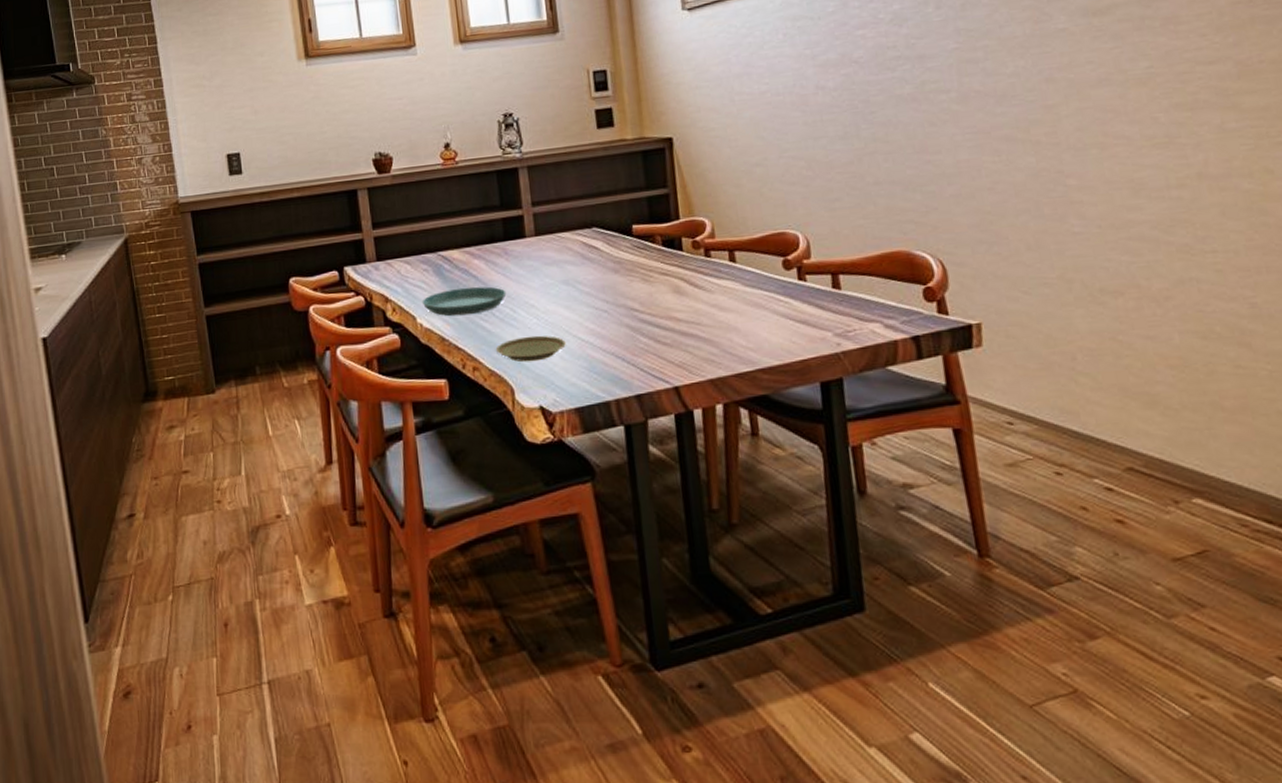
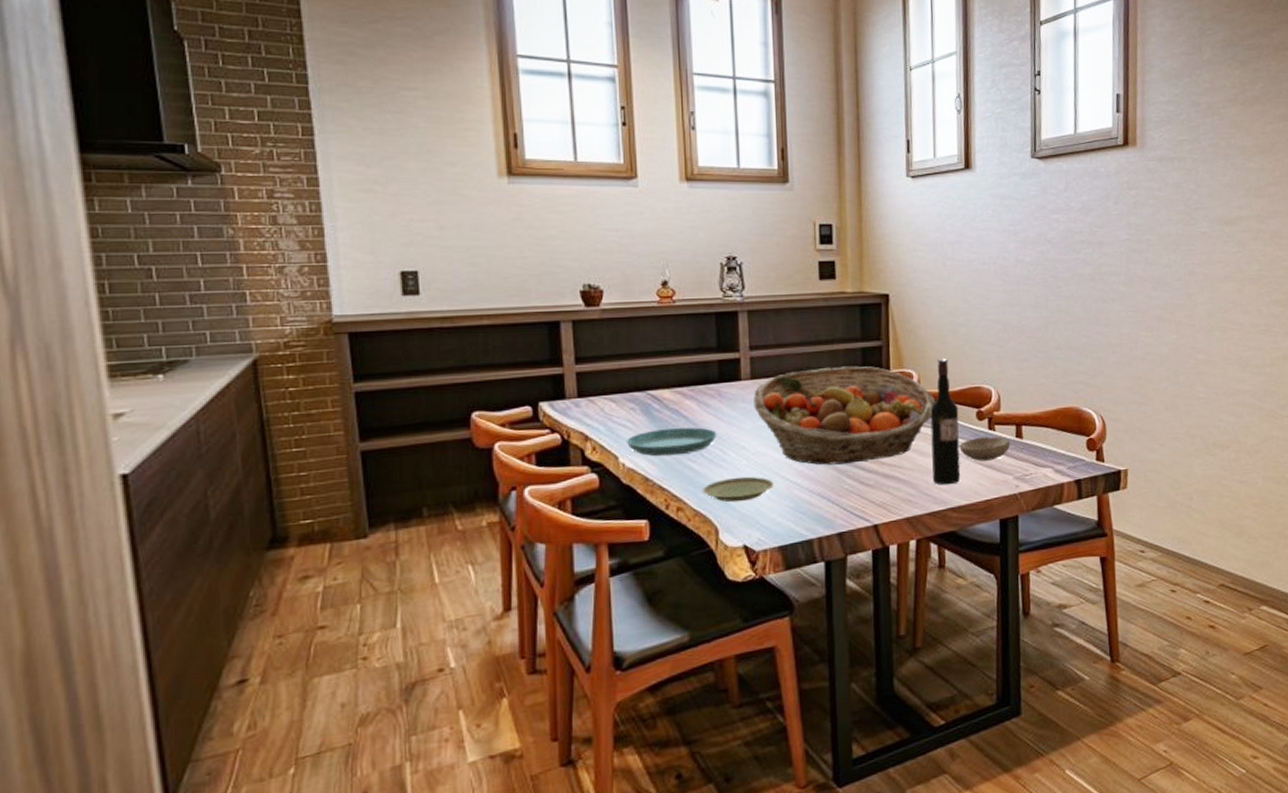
fruit basket: none [539,216,734,323] -> present [753,366,936,465]
wine bottle: none [727,202,770,344] -> present [930,358,961,485]
bowl: none [765,287,827,316] -> present [959,436,1011,461]

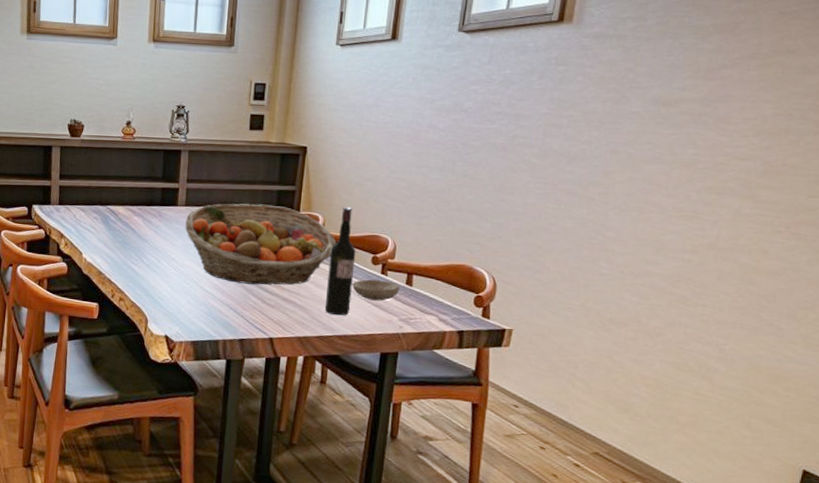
saucer: present [625,427,717,457] -> none [88,236,155,258]
plate: present [702,476,774,503] -> none [139,281,194,302]

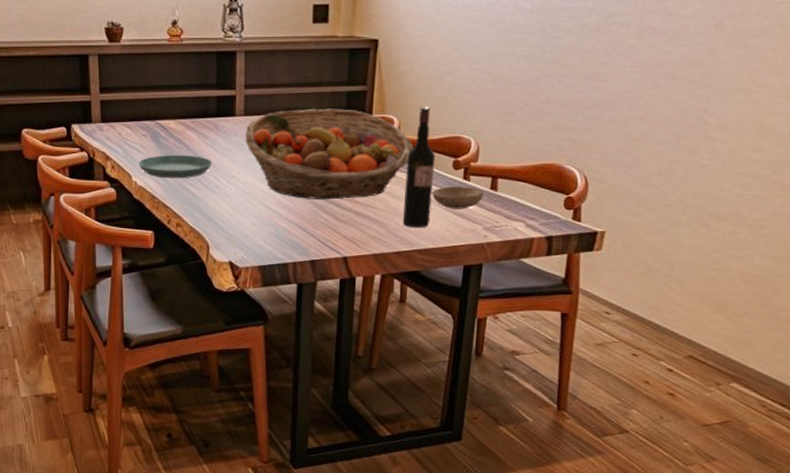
saucer: none [88,236,155,258] -> present [138,154,213,179]

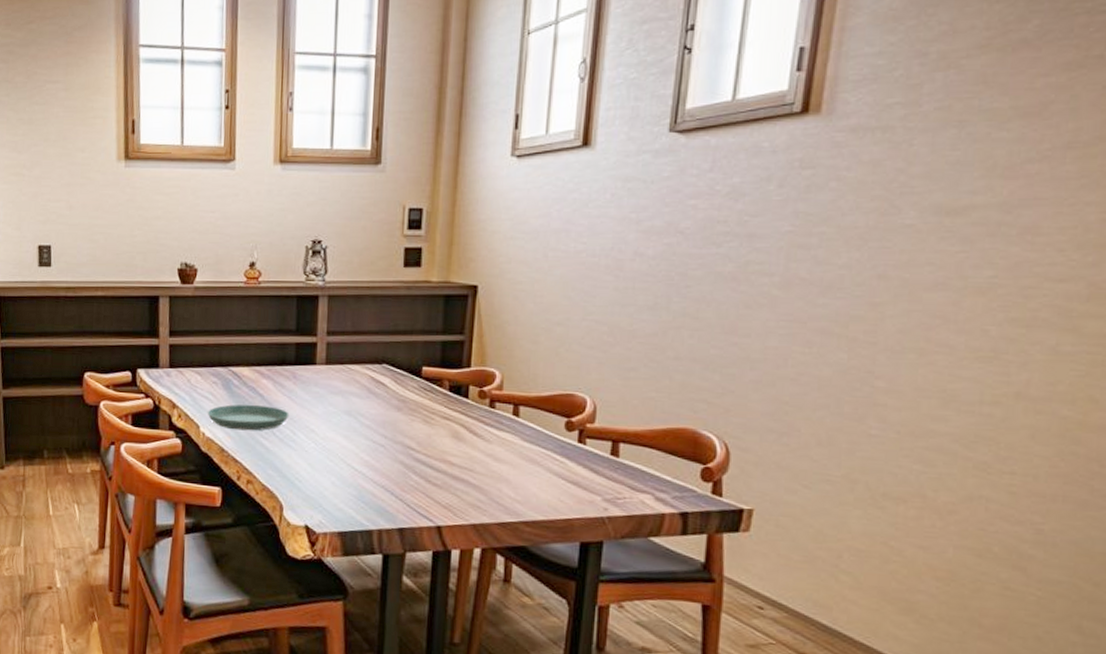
fruit basket: present [245,108,414,200] -> none [326,358,519,460]
wine bottle: present [402,106,436,228] -> none [506,359,545,497]
bowl: present [432,186,484,209] -> none [541,450,603,477]

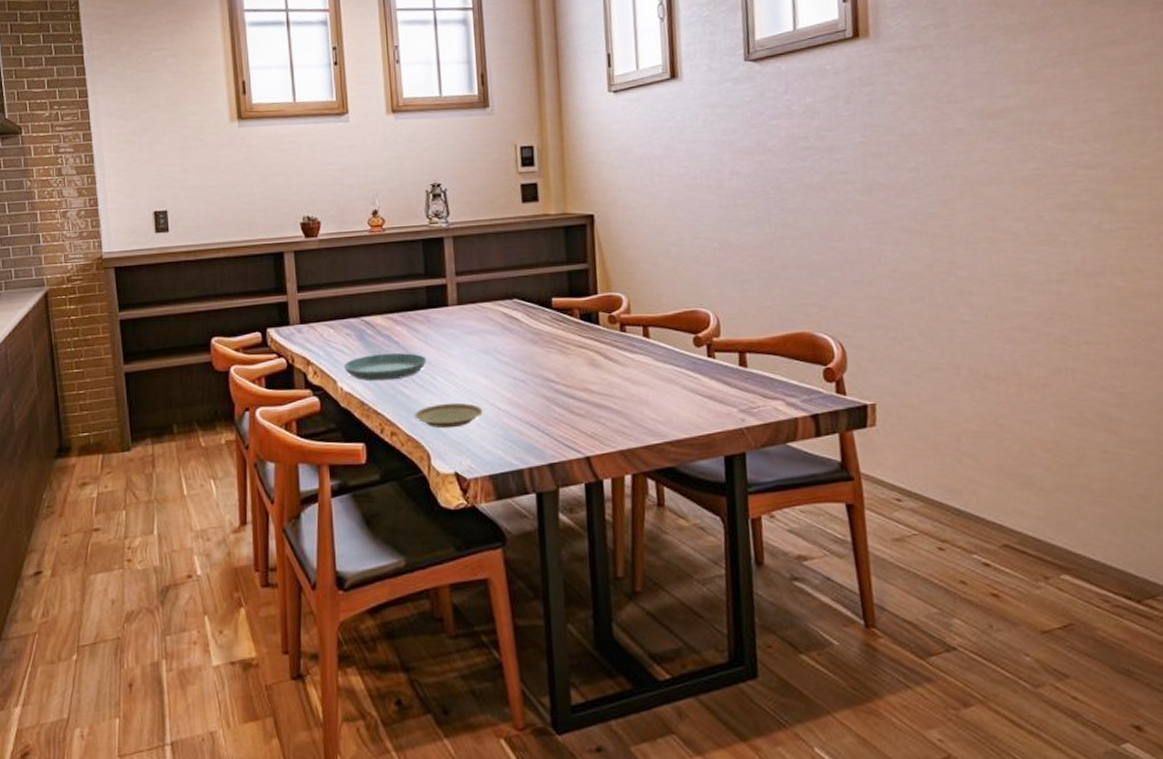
plate: none [271,458,339,484] -> present [413,402,483,429]

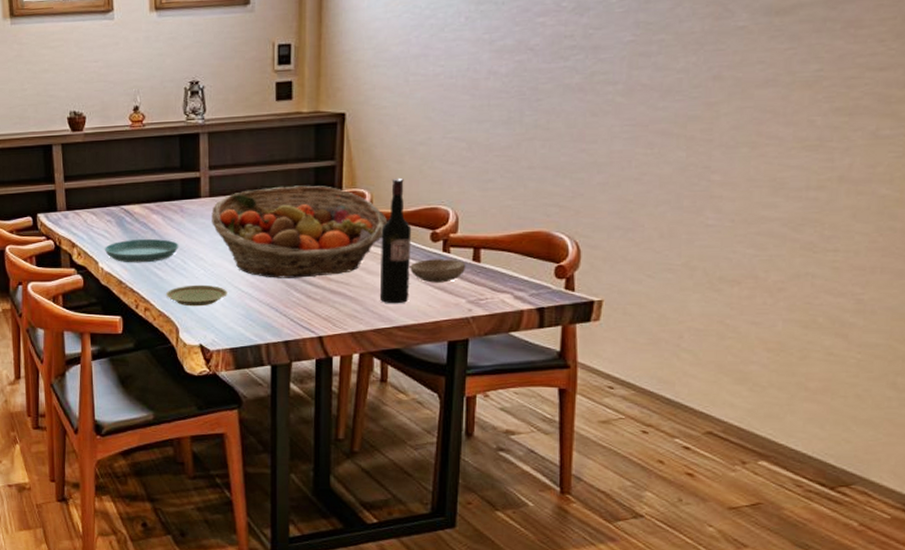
fruit basket: none [460,290,648,393] -> present [211,185,388,278]
wine bottle: none [642,280,679,417] -> present [379,178,412,304]
bowl: none [675,364,734,392] -> present [410,259,466,283]

